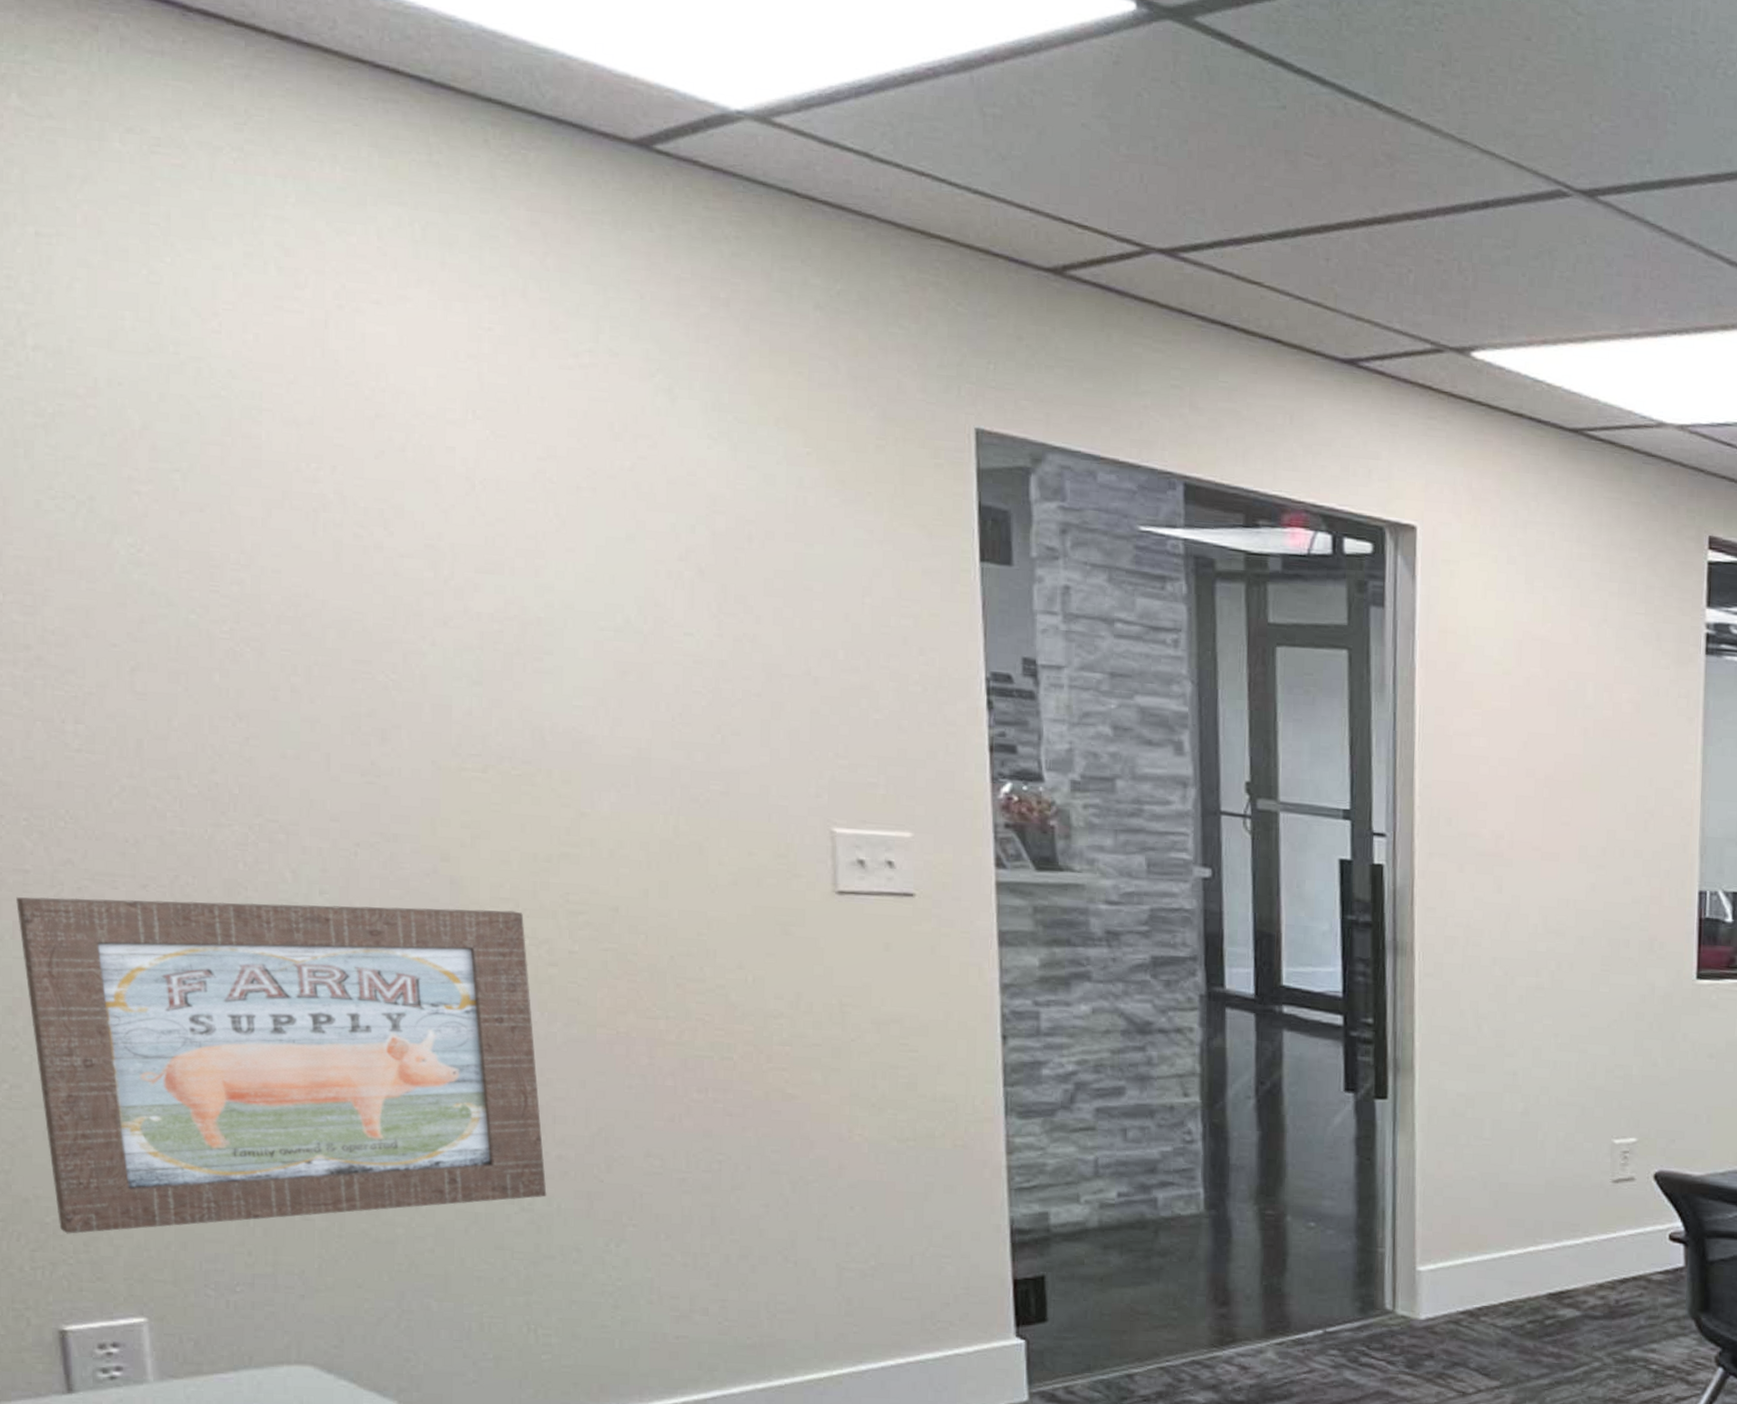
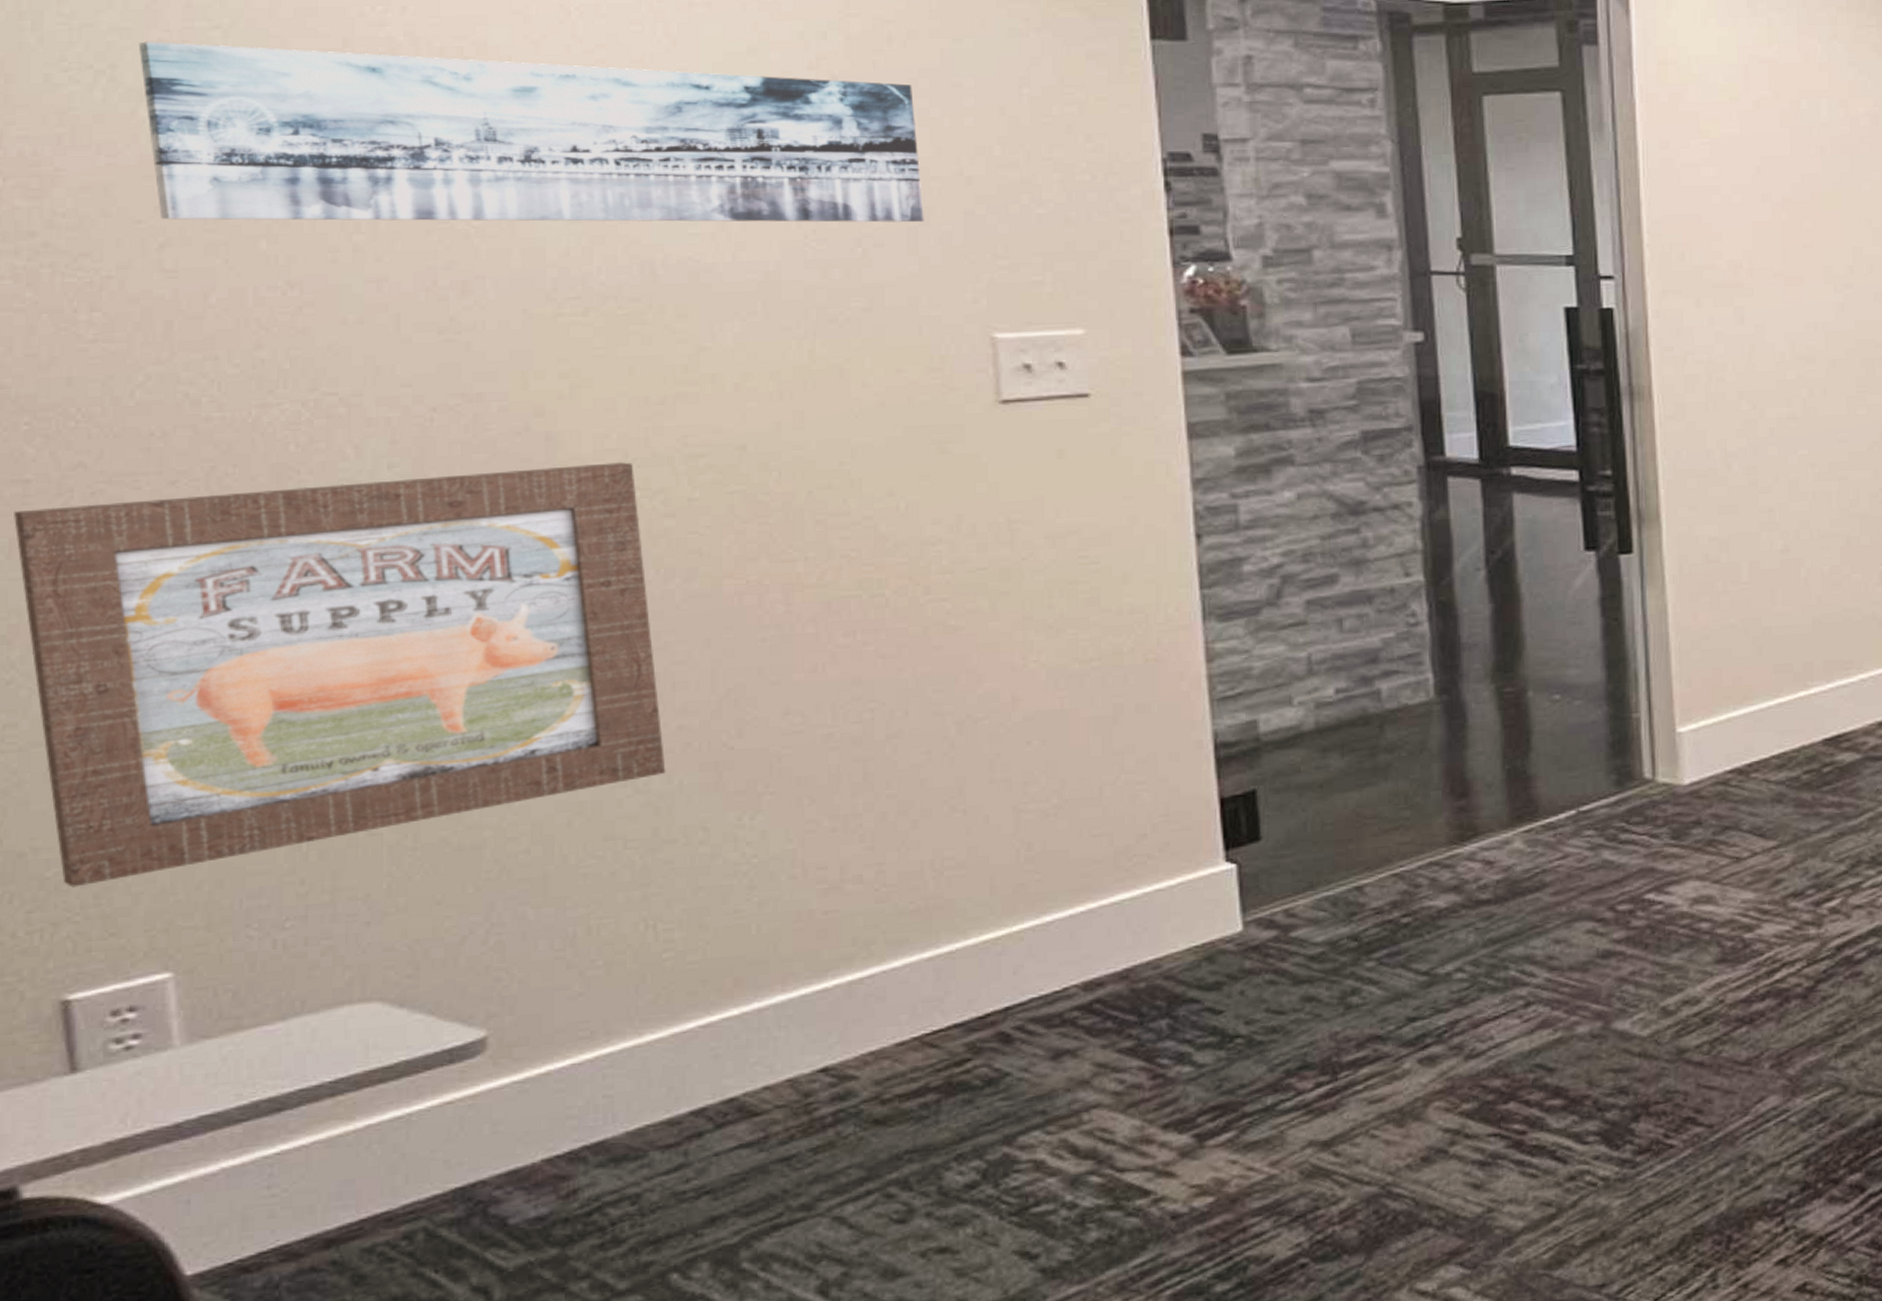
wall art: none [112,478,776,716] -> present [138,41,924,223]

